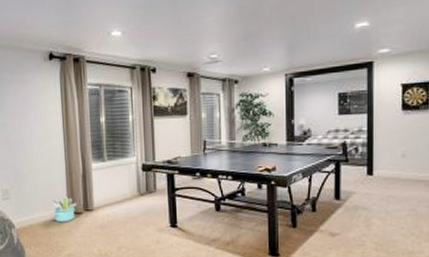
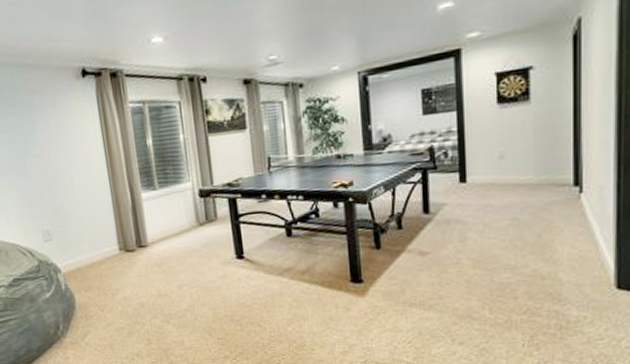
decorative plant: present [51,197,77,223] -> none [99,233,128,263]

